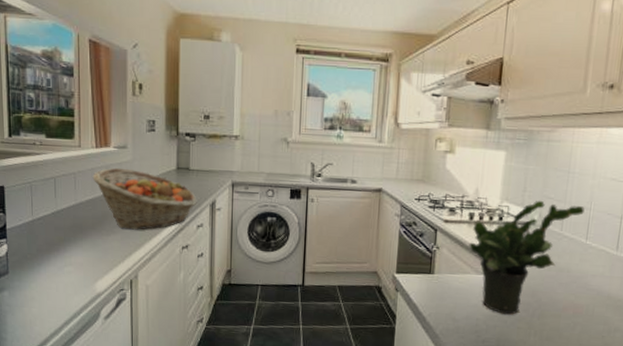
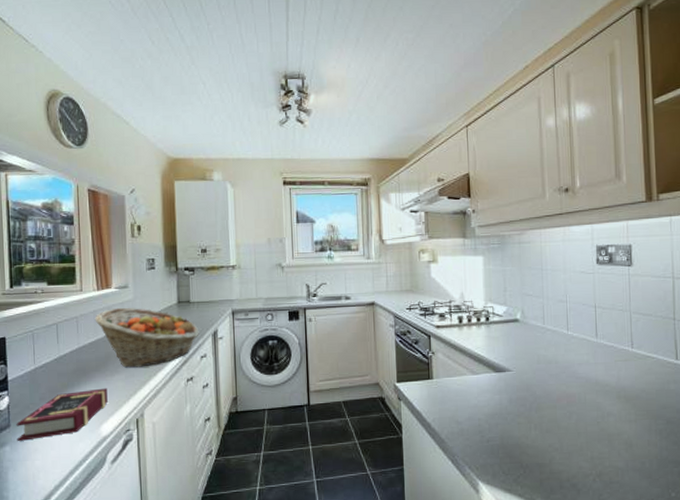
book: none [14,246,103,288] -> present [16,388,108,441]
potted plant: present [469,200,585,315] -> none [462,298,561,412]

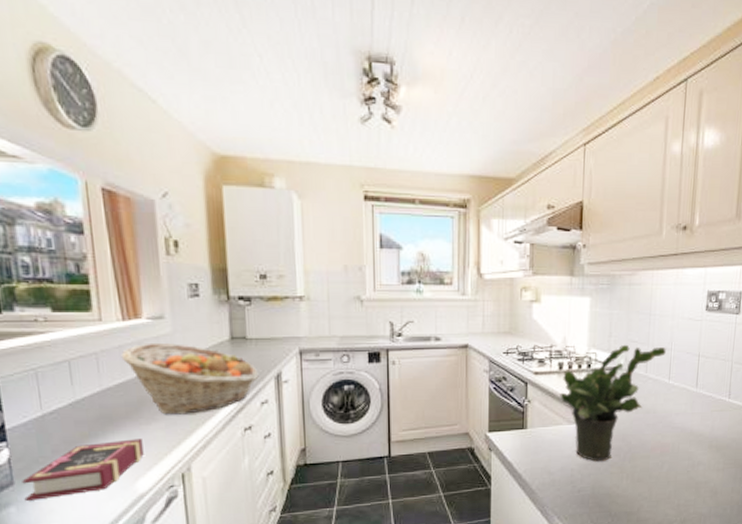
potted plant: none [462,298,561,412] -> present [560,344,666,462]

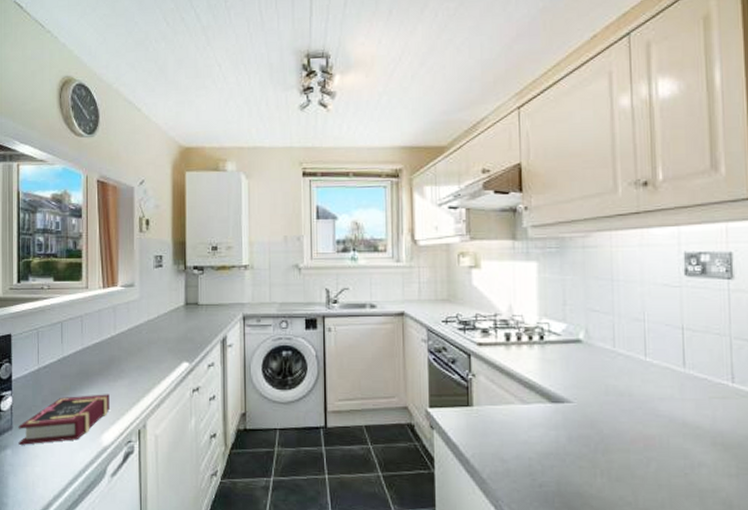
fruit basket: present [121,342,259,415] -> none [99,307,207,374]
potted plant: present [560,344,666,462] -> none [509,313,637,452]

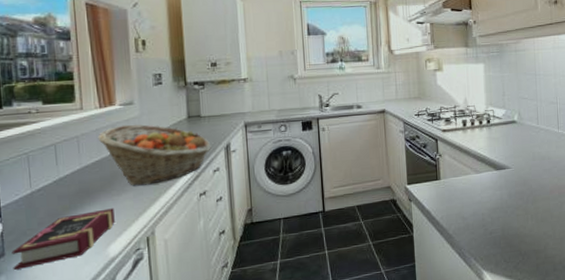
fruit basket: none [99,307,207,374] -> present [97,124,211,186]

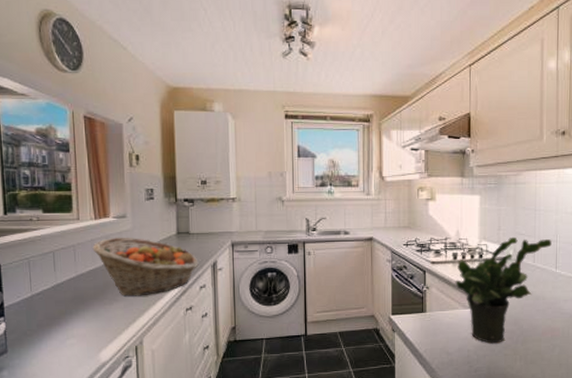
book: present [11,208,115,270] -> none [13,316,107,366]
potted plant: none [466,101,553,206] -> present [455,236,552,344]

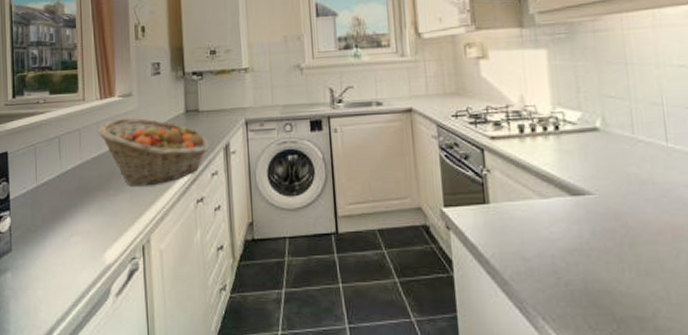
potted plant: present [455,236,552,344] -> none [525,100,656,247]

